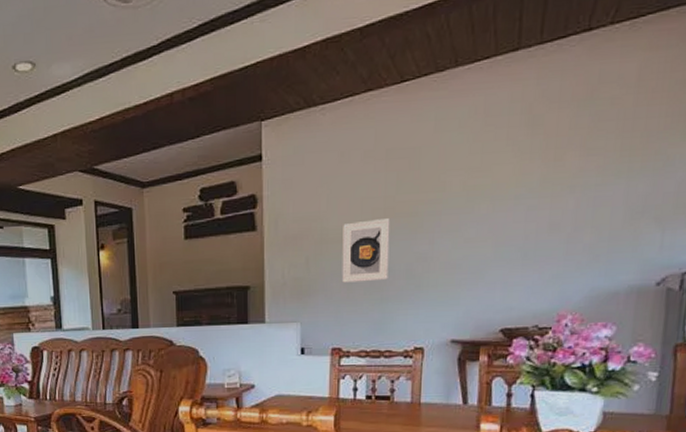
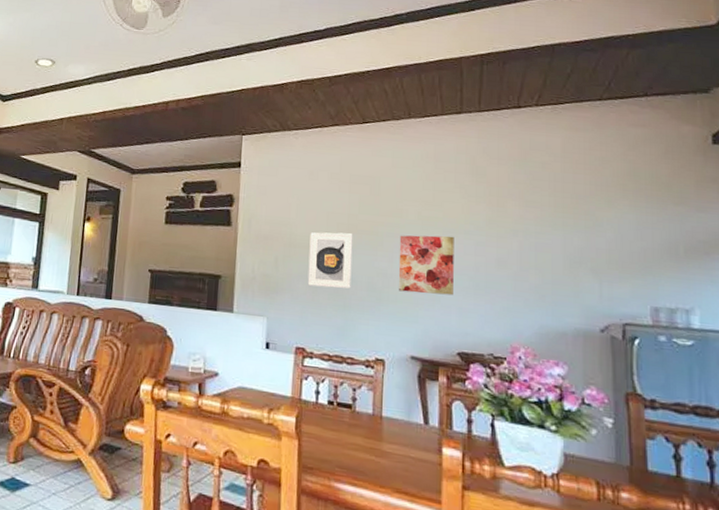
wall art: none [439,204,503,274] -> present [398,235,454,296]

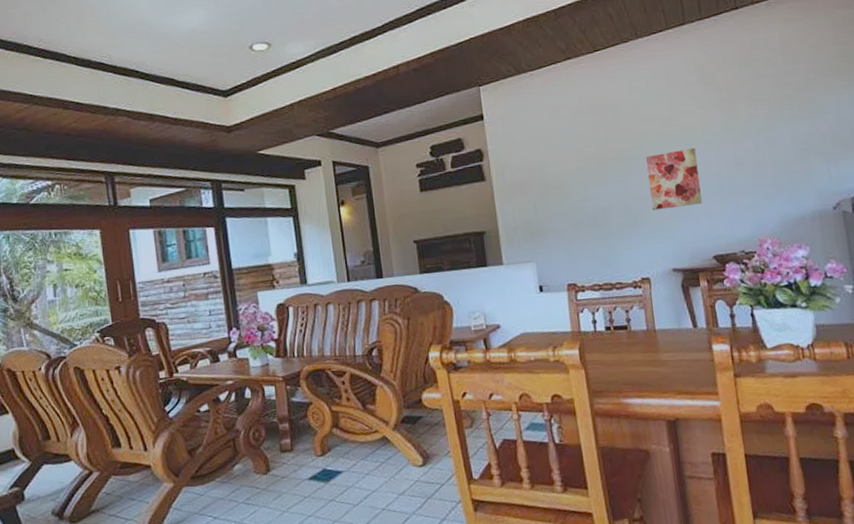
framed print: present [307,232,353,289] -> none [562,164,609,223]

